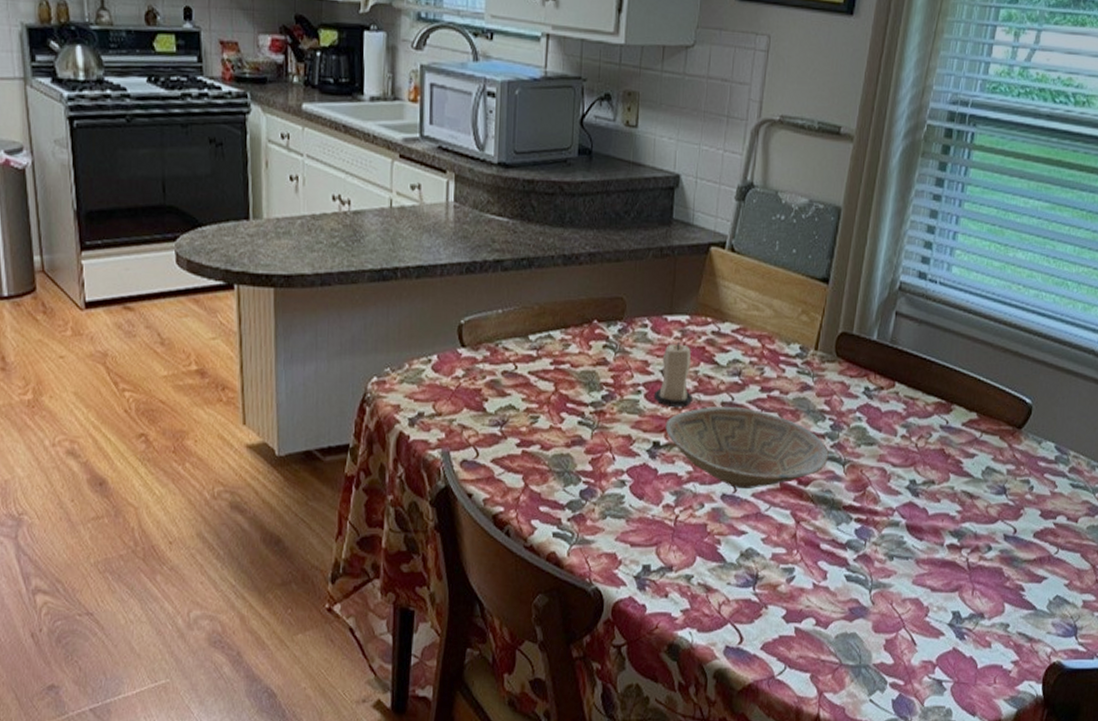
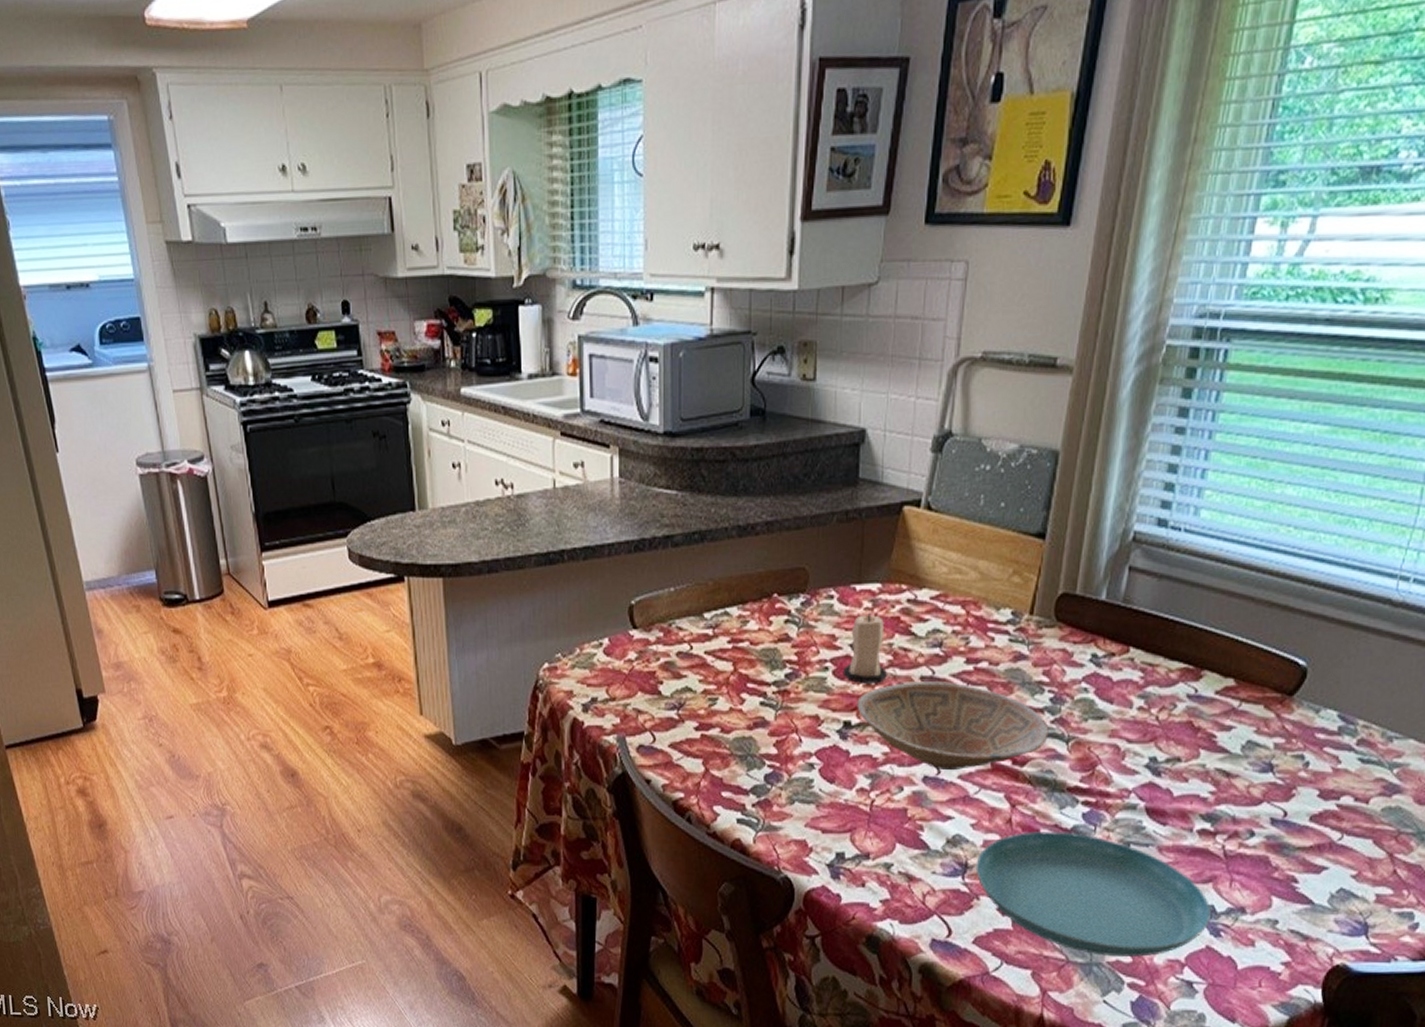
saucer: none [765,545,957,659] -> present [975,831,1211,957]

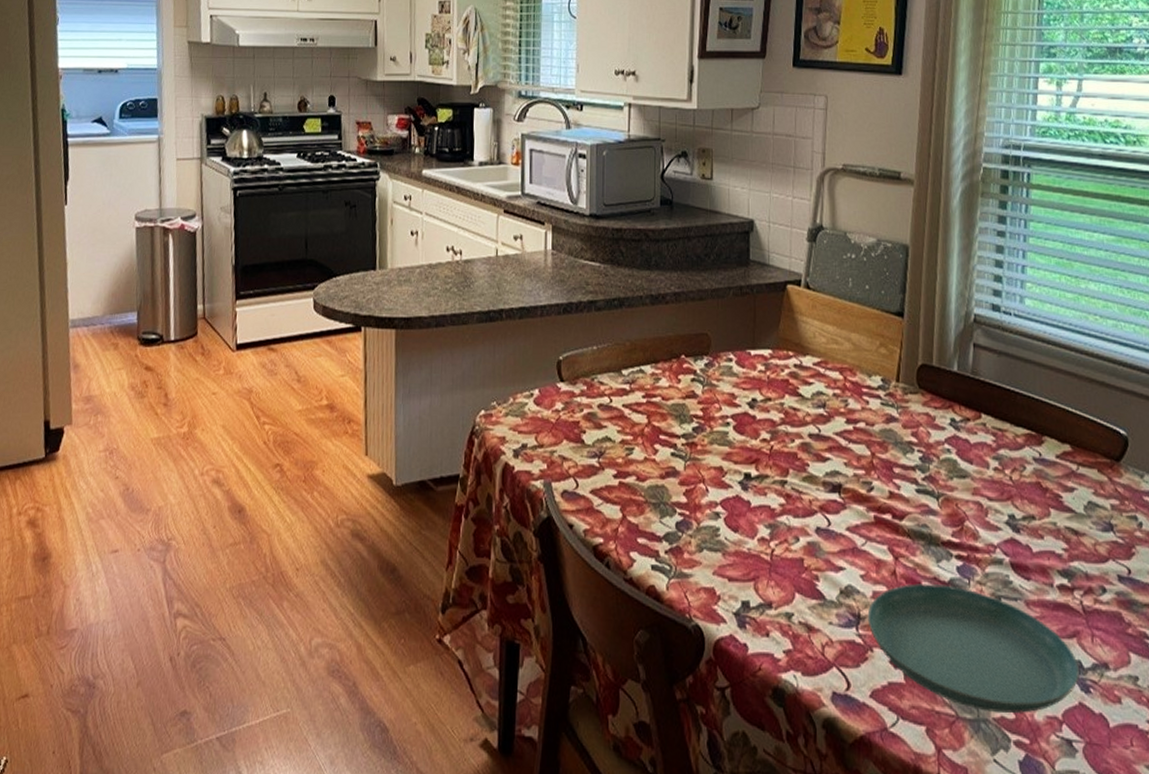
candle: present [842,612,887,685] -> none [742,374,780,440]
bowl: present [857,682,1049,771] -> none [755,438,921,523]

